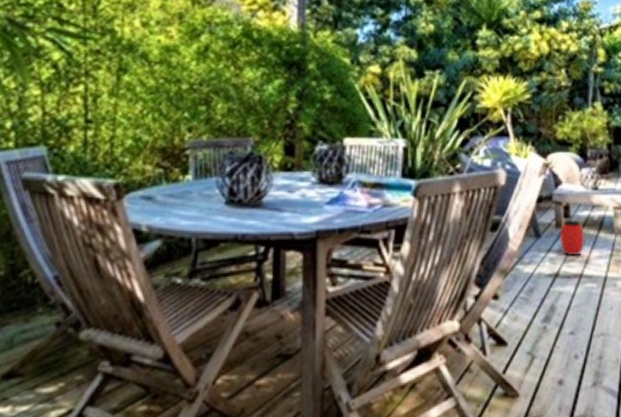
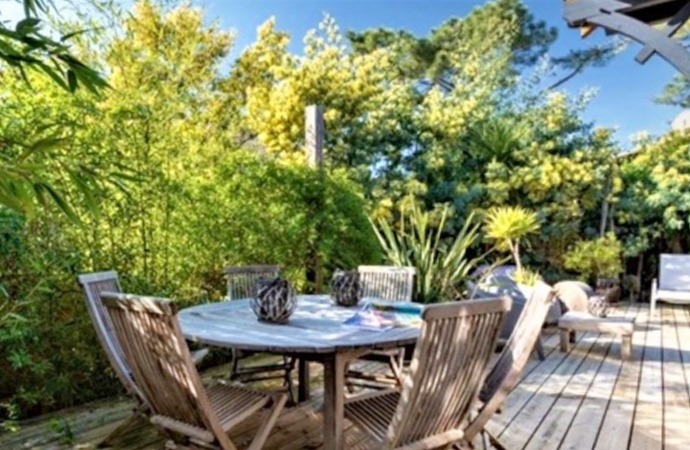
lantern: present [560,219,584,257] -> none [565,344,589,379]

